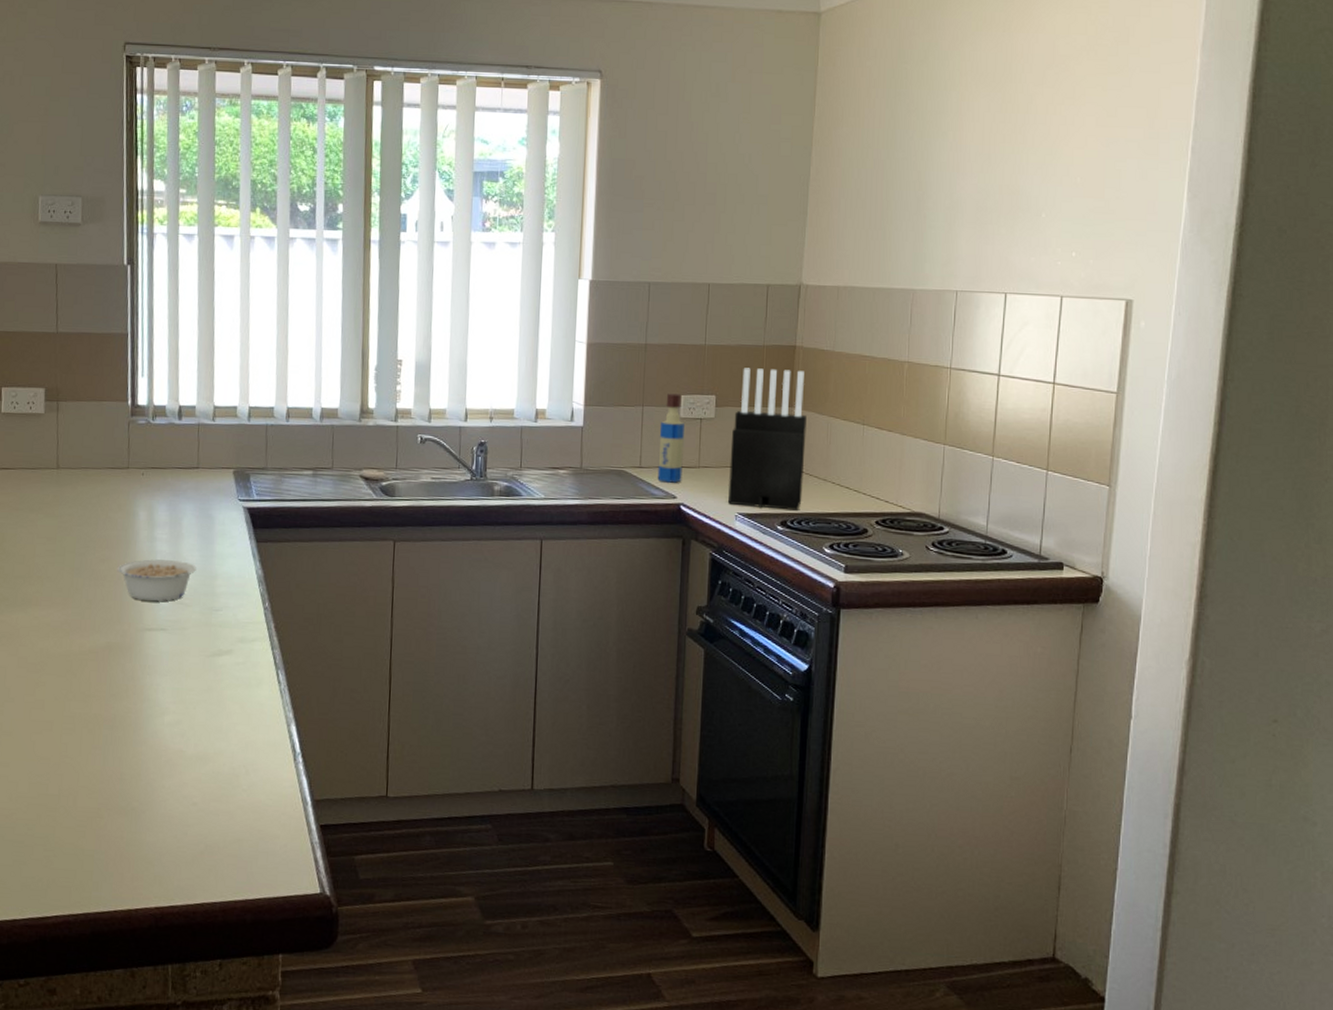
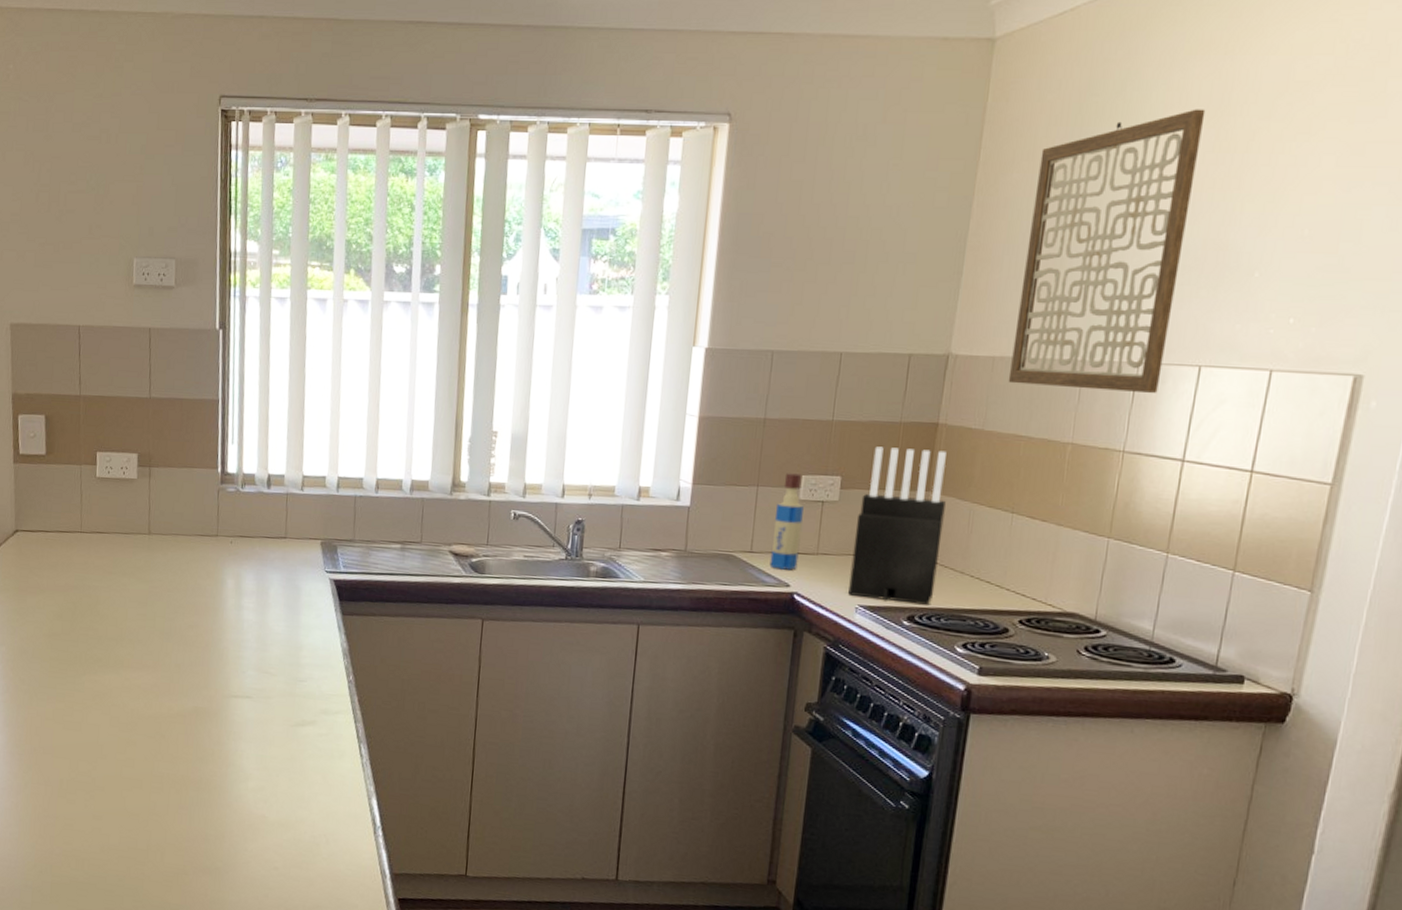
legume: present [117,559,196,602] -> none [205,627,282,670]
wall art: none [851,76,993,318] -> present [1008,109,1206,394]

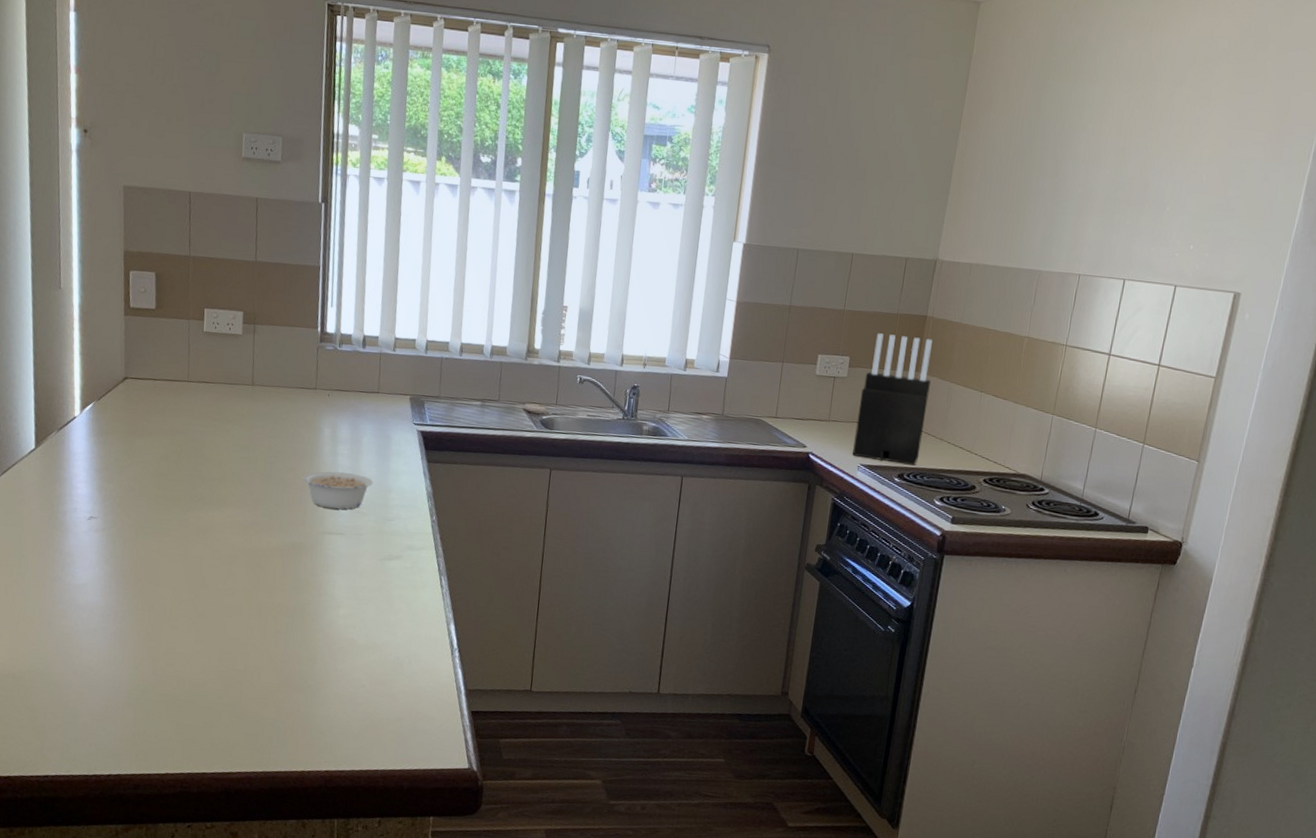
legume: none [205,627,282,670] -> present [302,471,373,509]
tequila bottle: present [769,473,804,570] -> none [790,352,819,434]
wall art: present [1008,109,1206,394] -> none [981,72,1135,300]

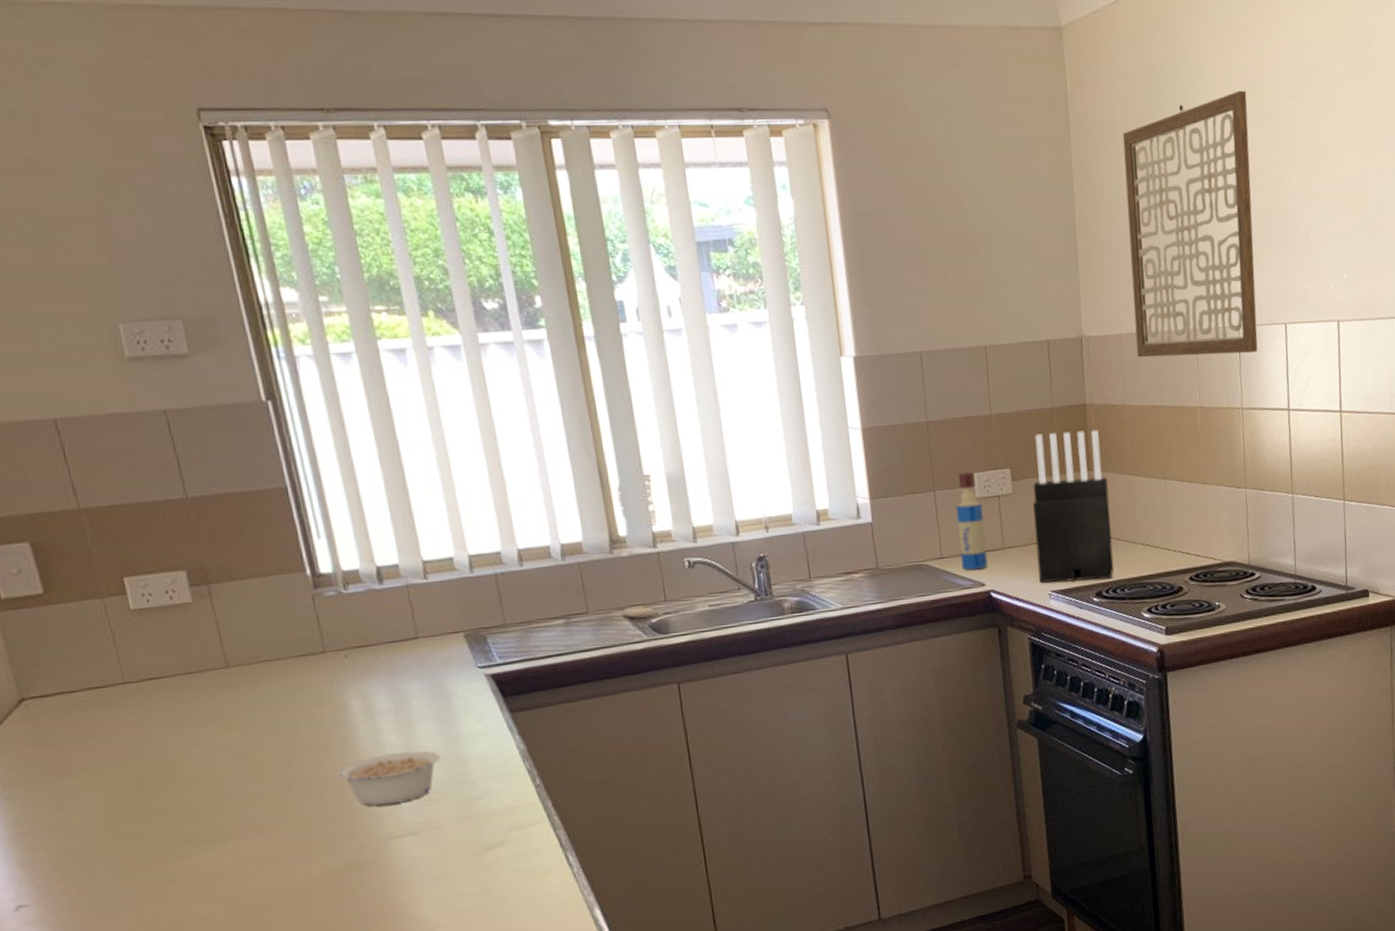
tequila bottle: none [790,352,819,434] -> present [956,472,988,571]
wall art: none [981,72,1135,300] -> present [1122,90,1258,358]

